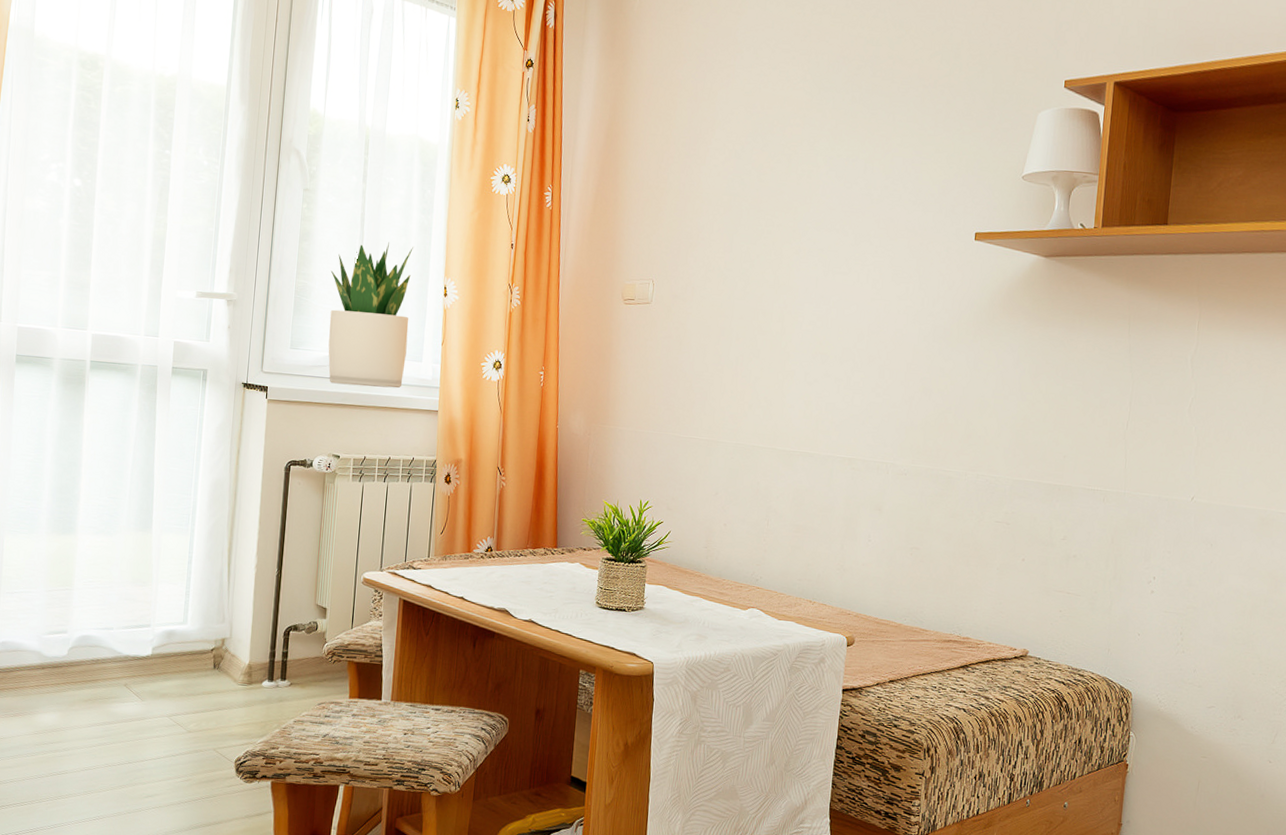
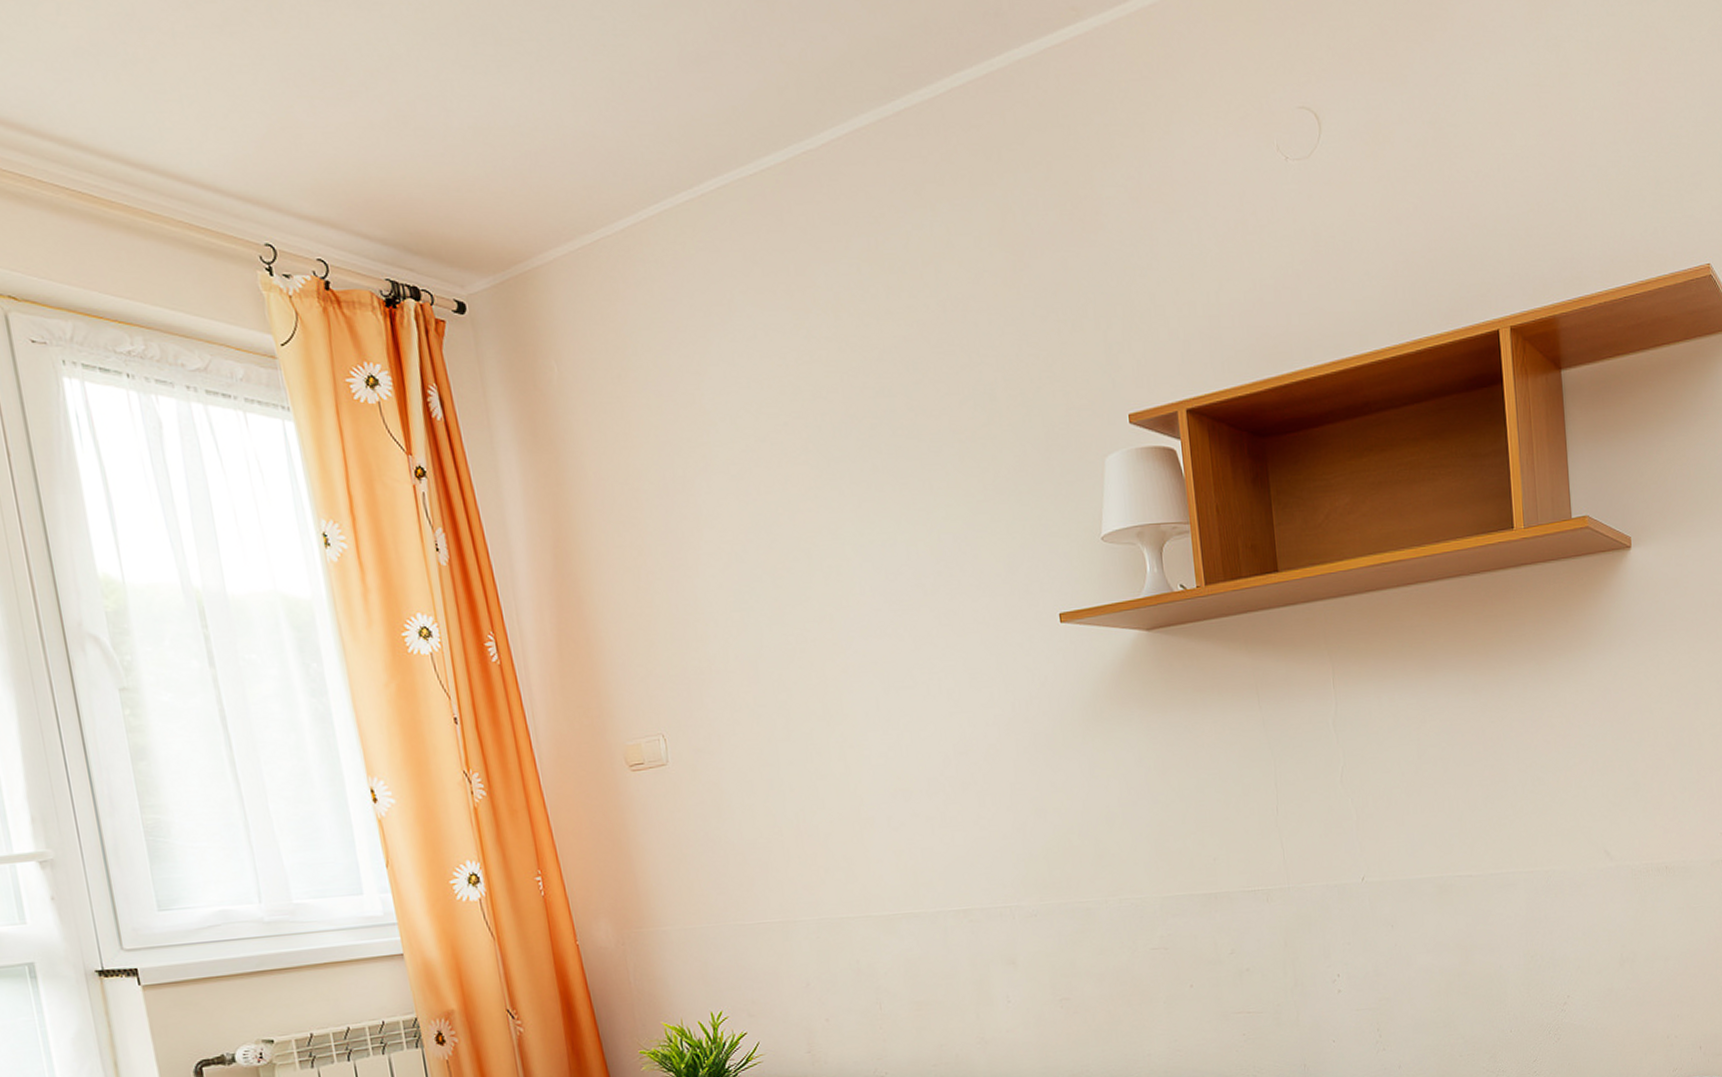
planter: present [328,242,413,389] -> none [192,743,342,947]

